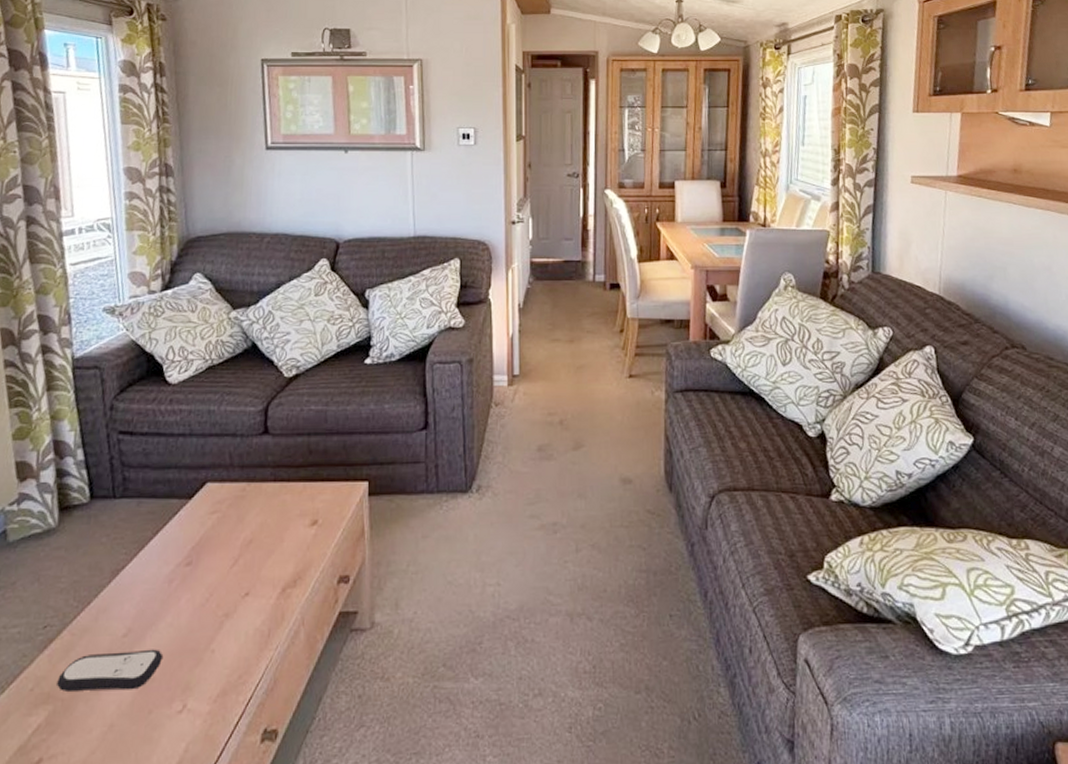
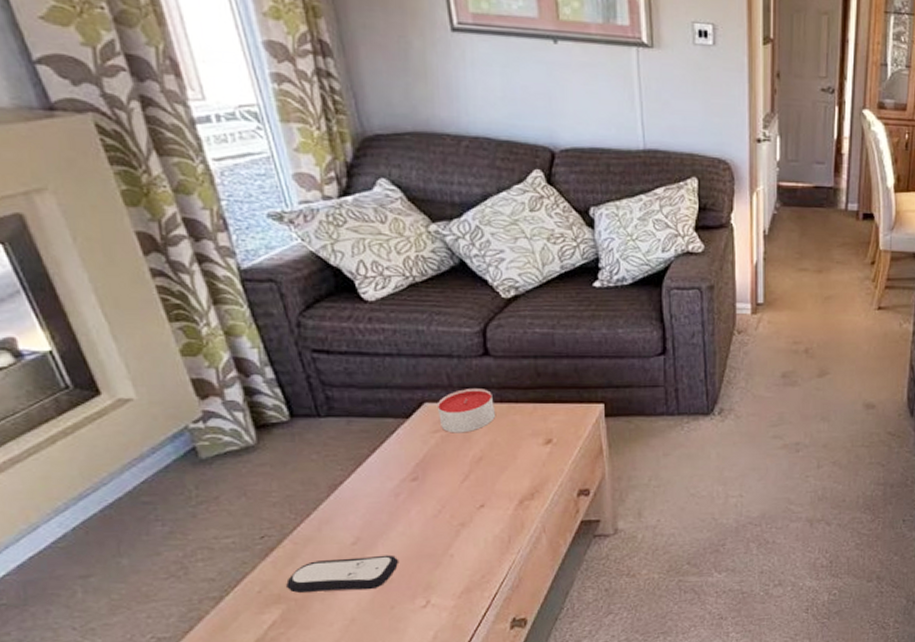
candle: none [217,467,268,514] -> present [436,389,495,433]

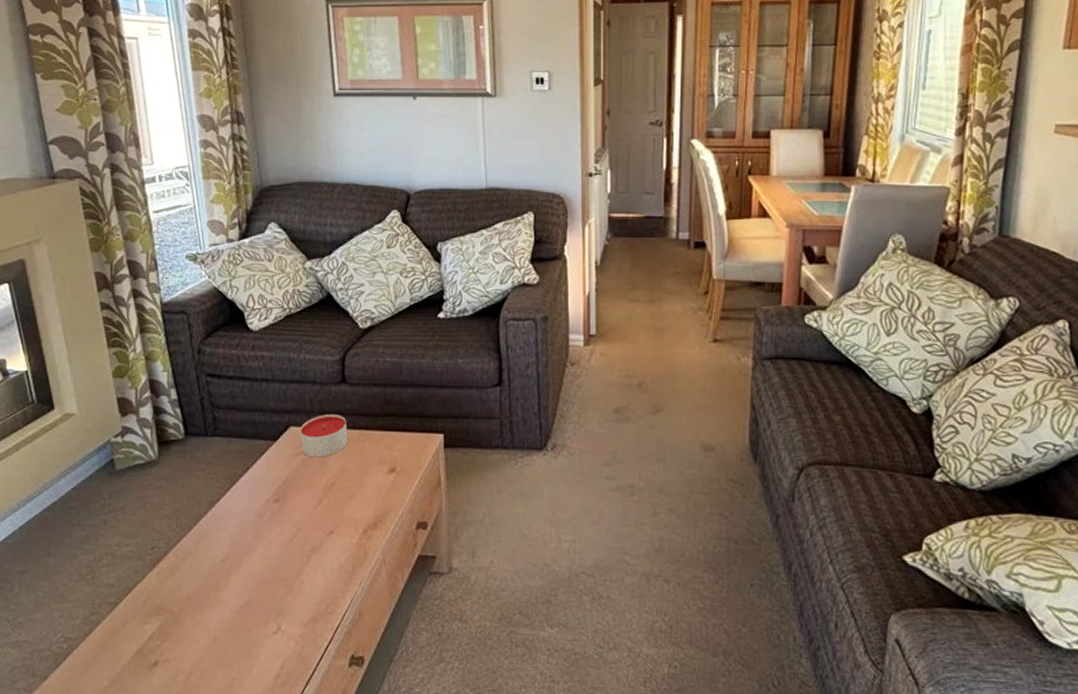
remote control: present [286,554,399,593] -> none [166,575,258,610]

